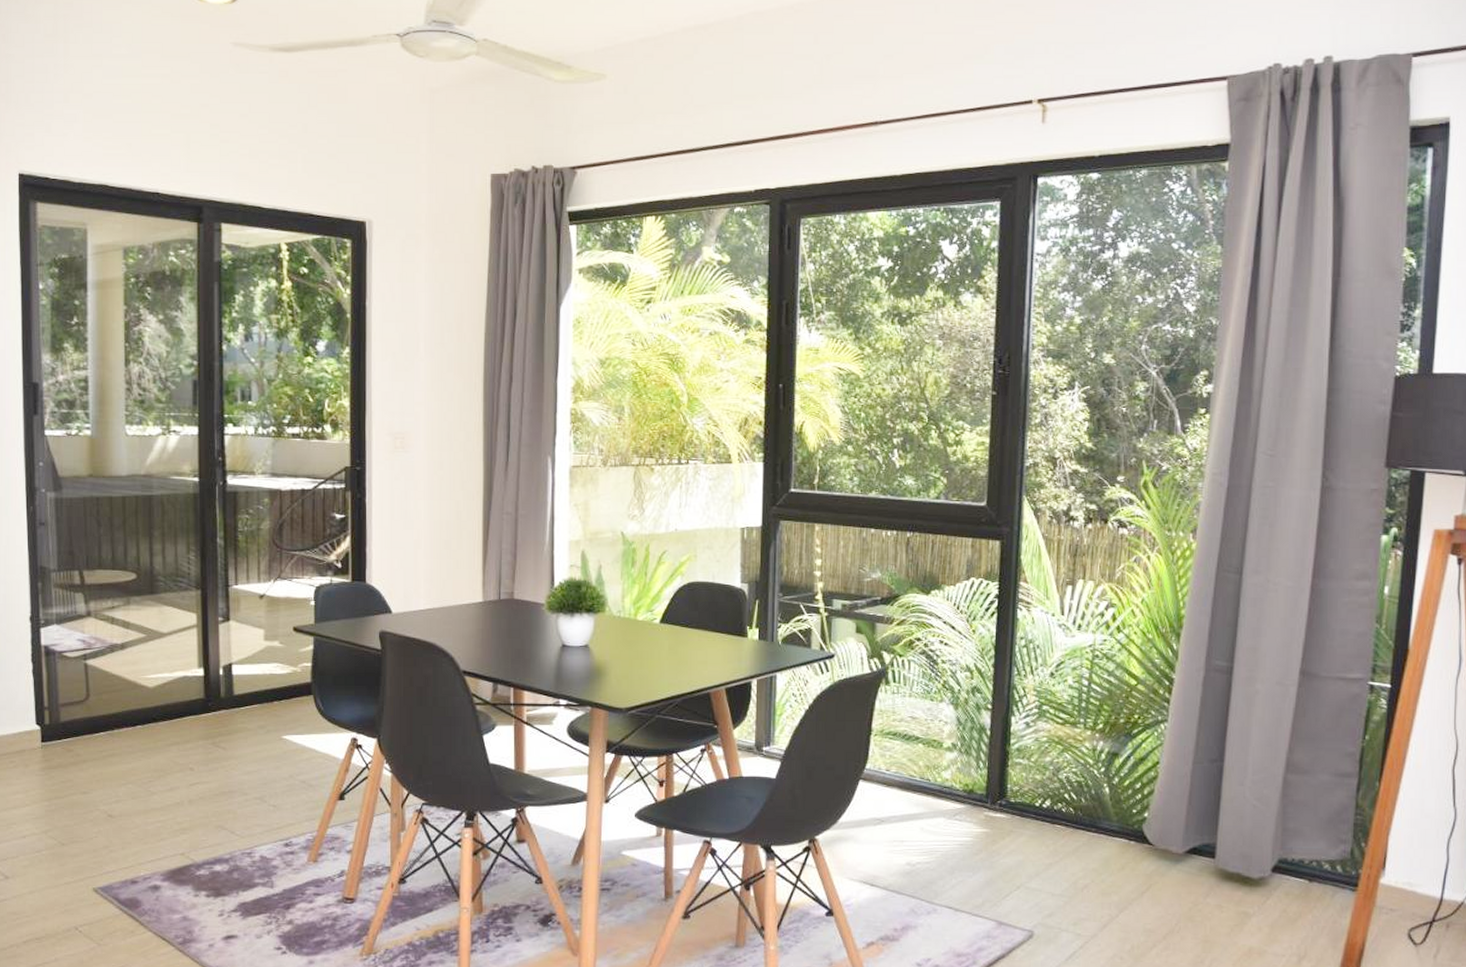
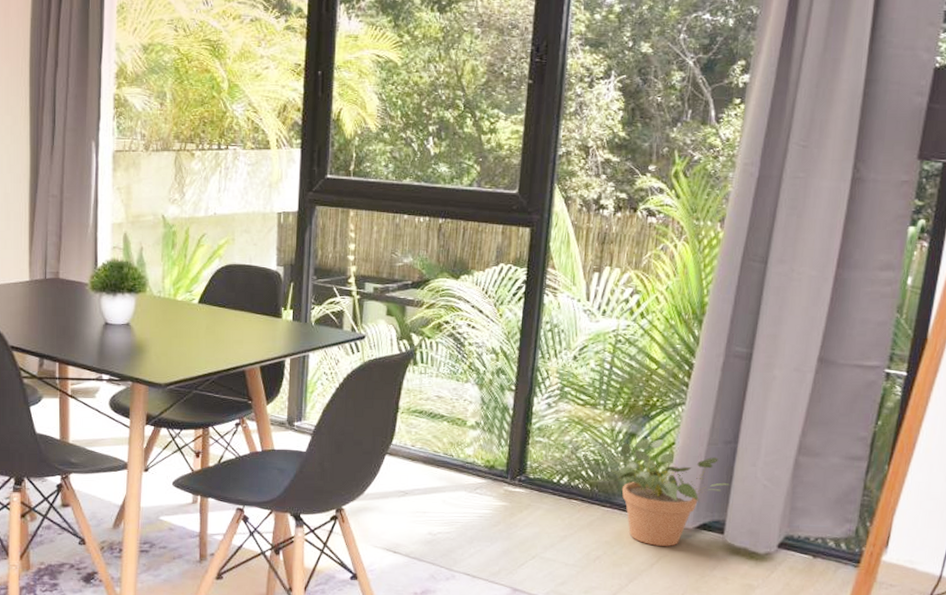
potted plant: none [1092,757,1218,873] -> present [608,438,730,546]

